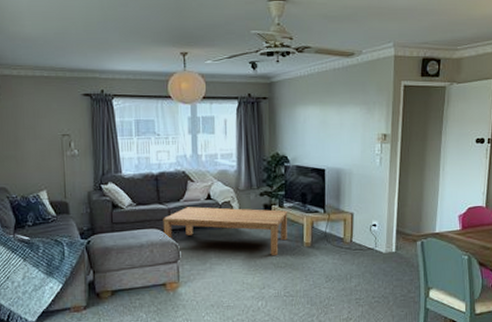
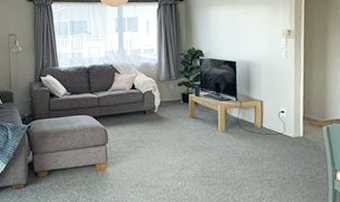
coffee table: present [163,207,288,256] -> none [93,95,204,140]

